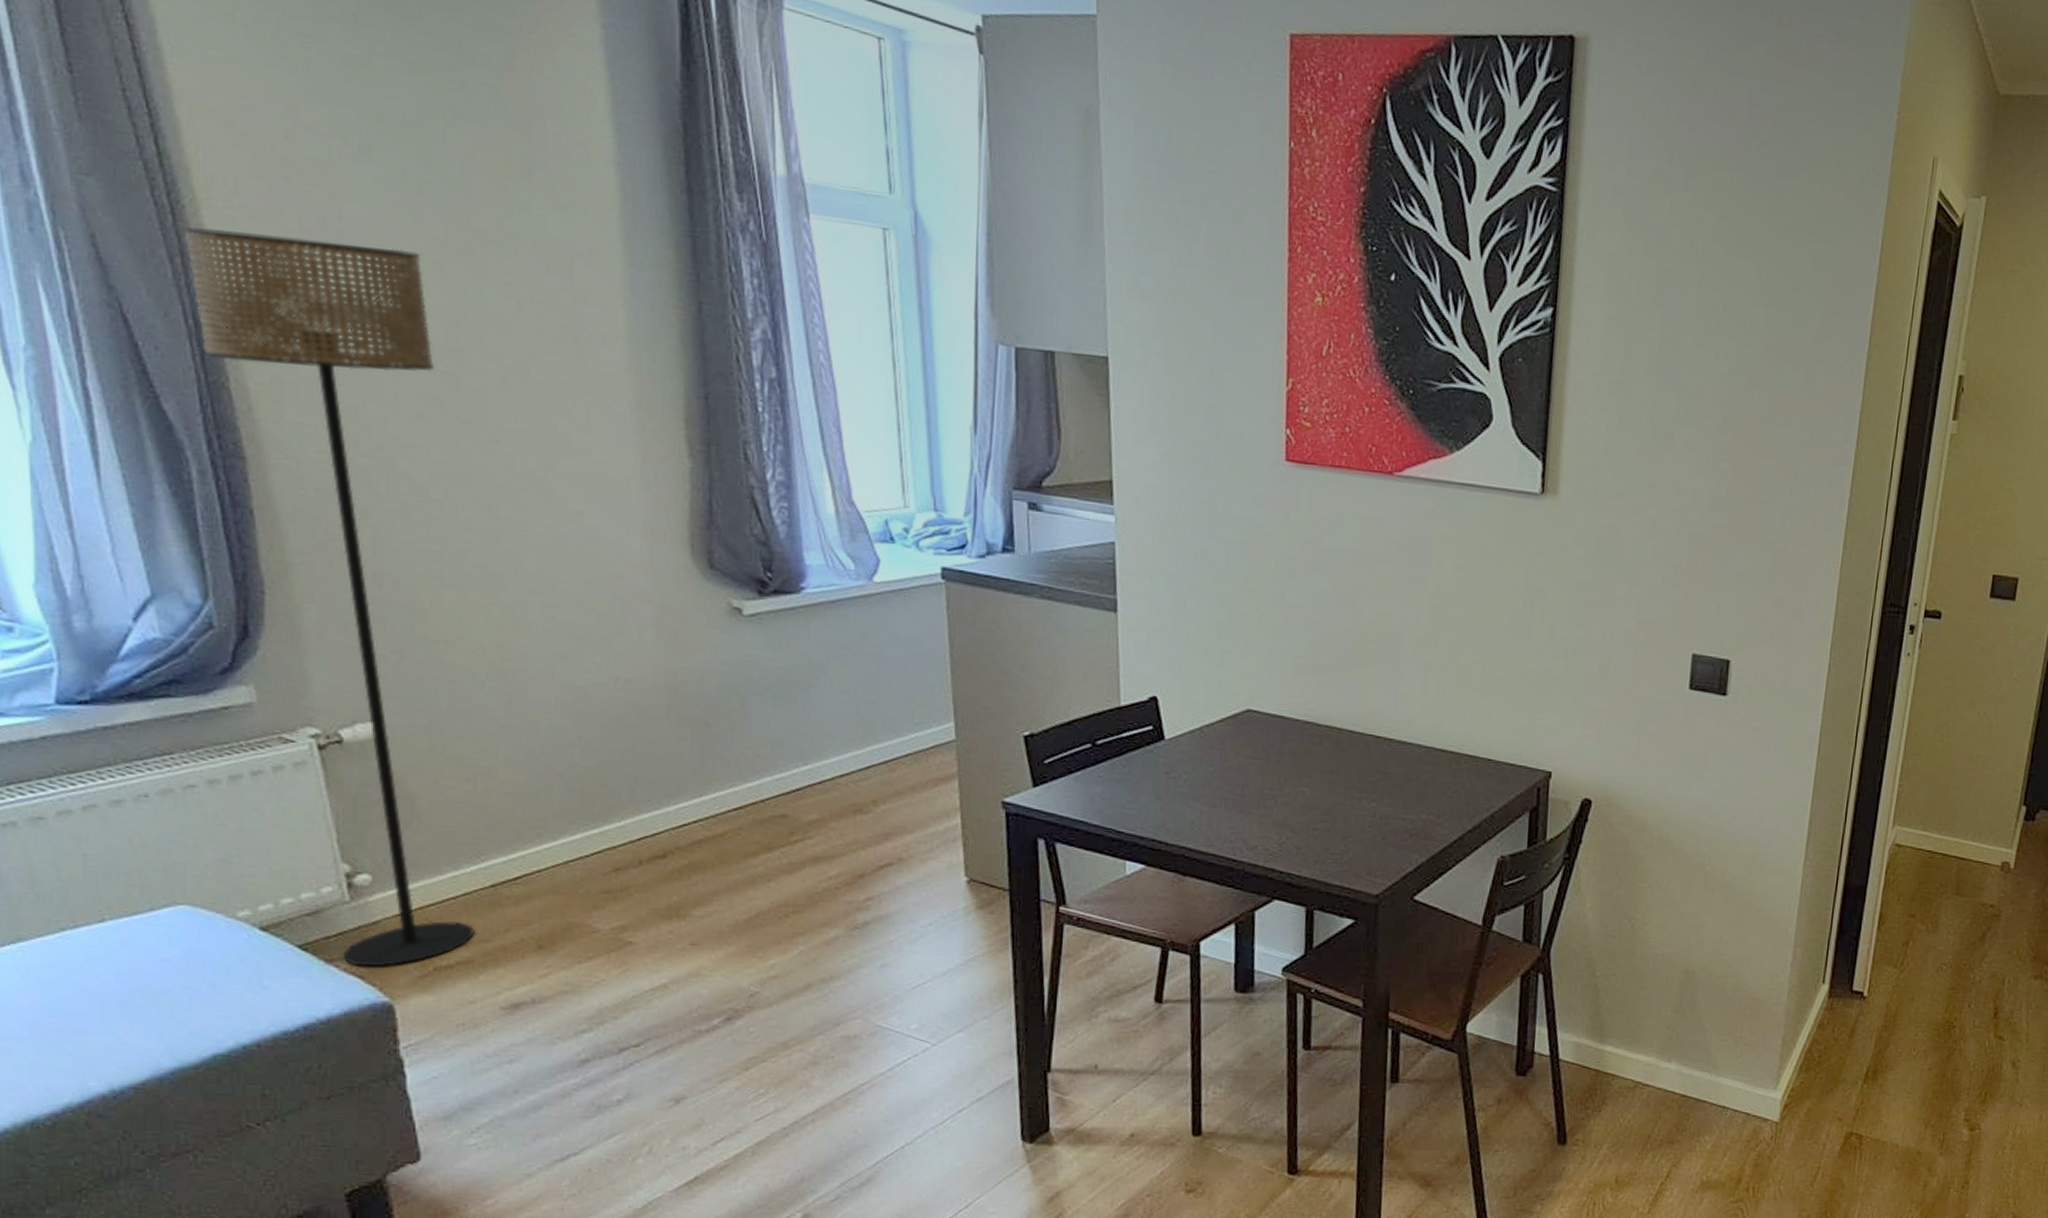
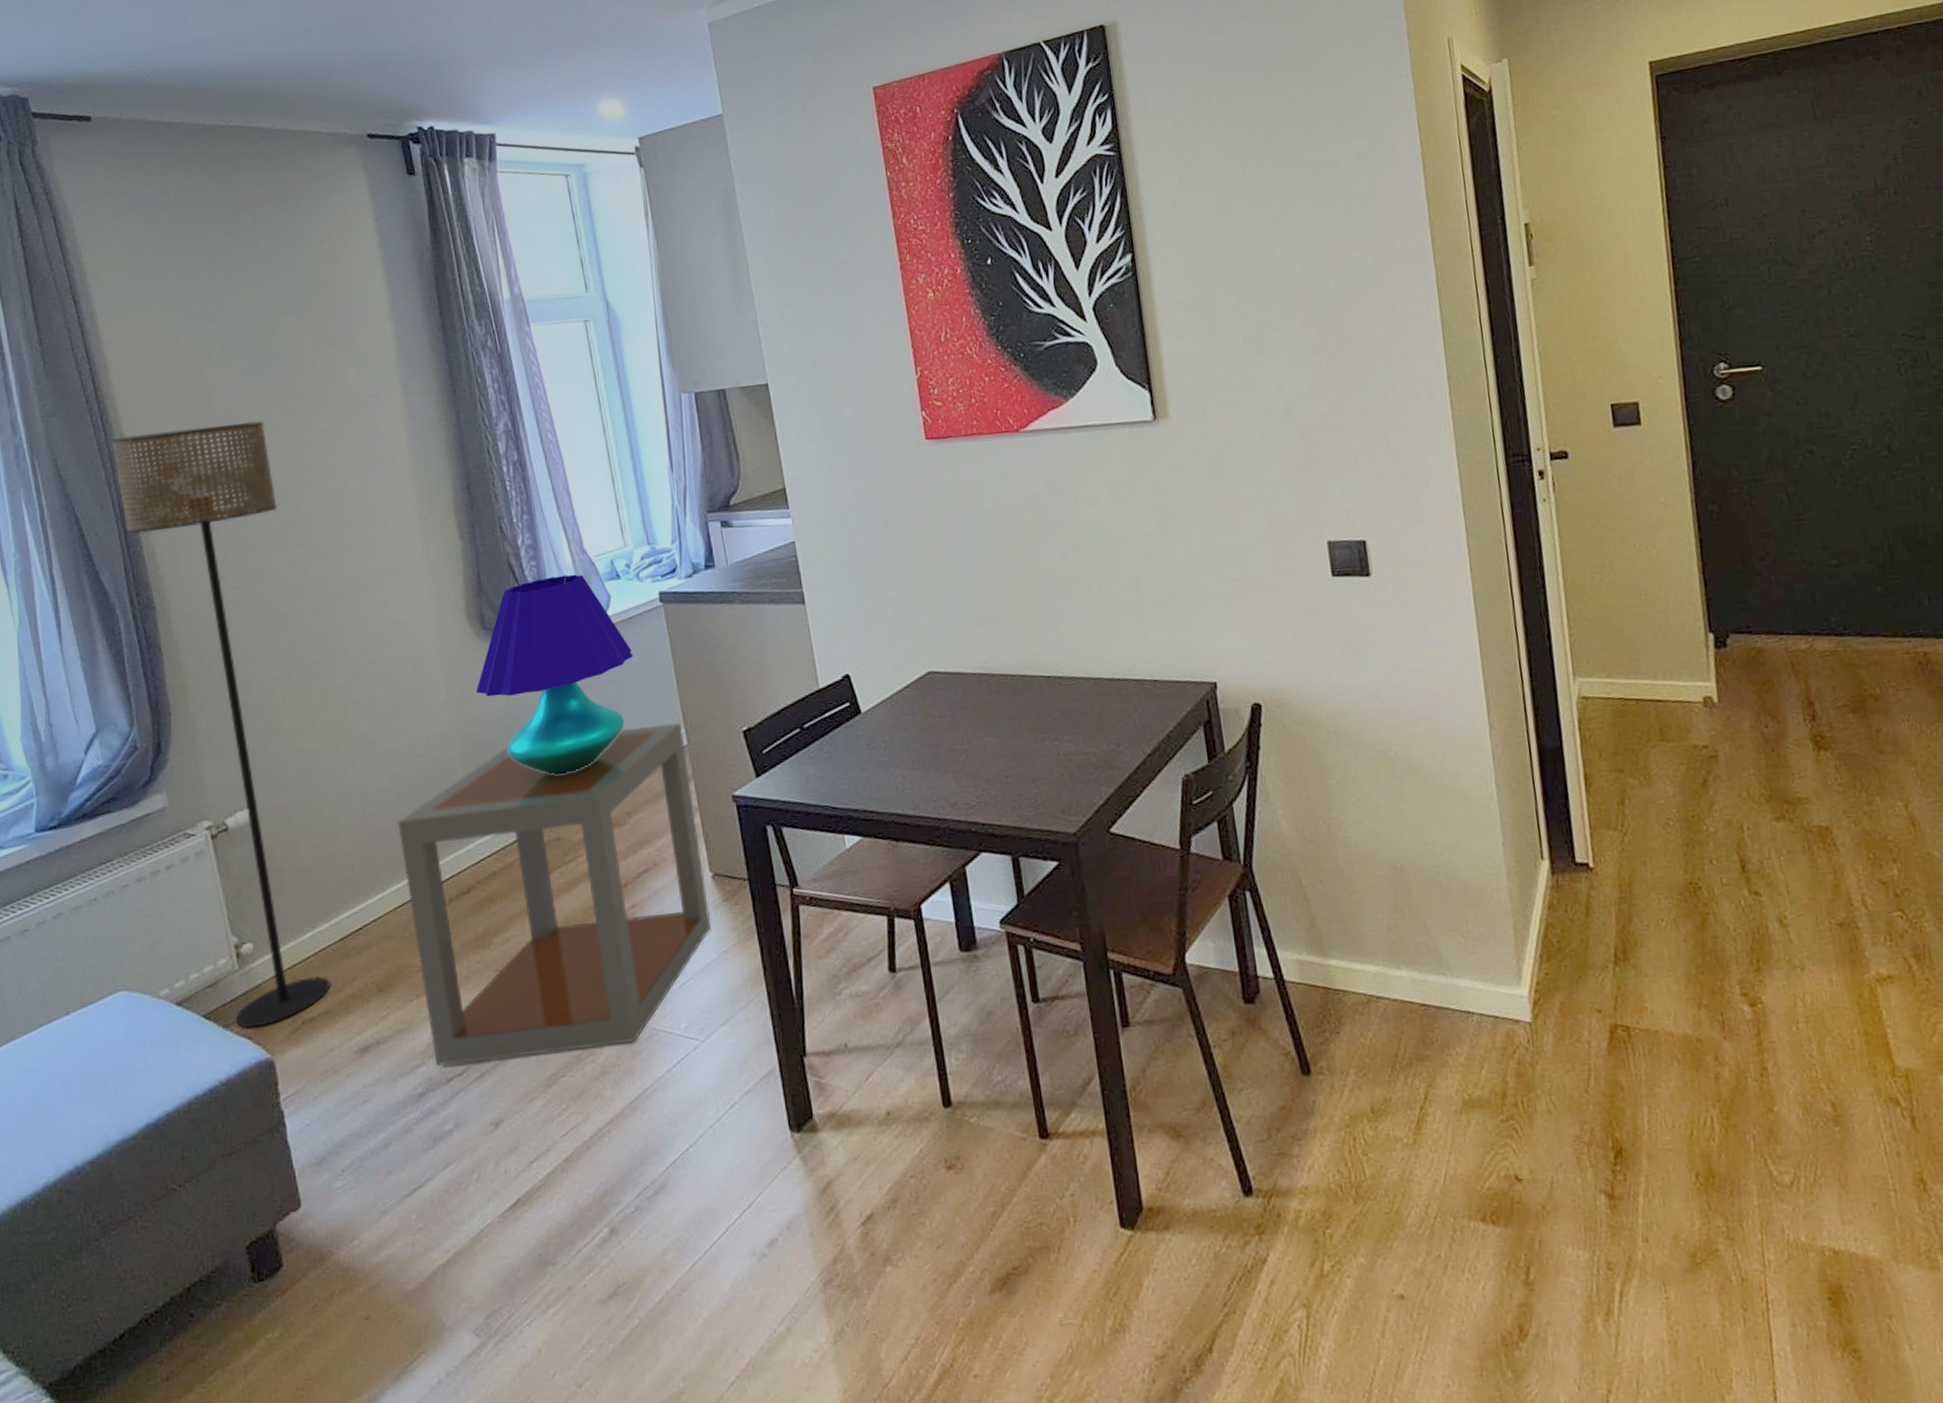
side table: none [577,707,960,1037] -> present [398,722,712,1067]
table lamp: none [694,524,902,747] -> present [475,574,634,775]

